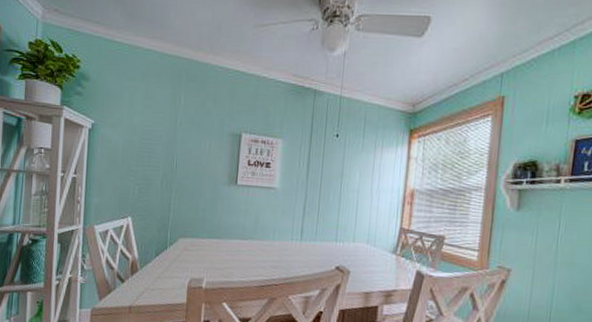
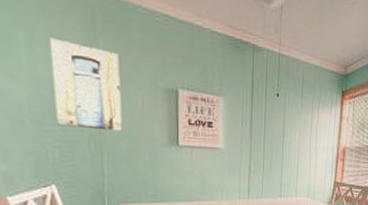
wall art: none [140,96,195,171] -> present [49,37,123,132]

